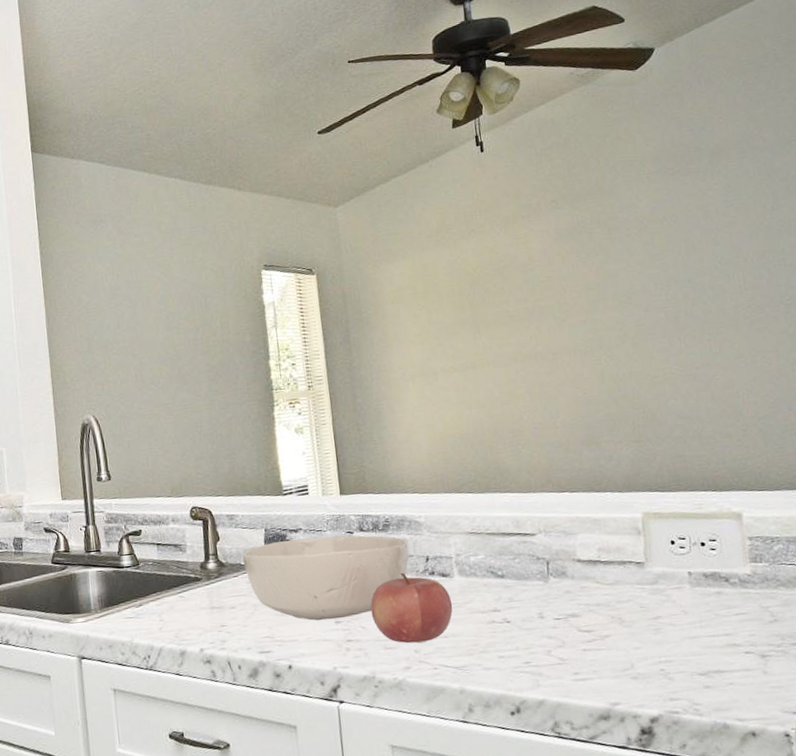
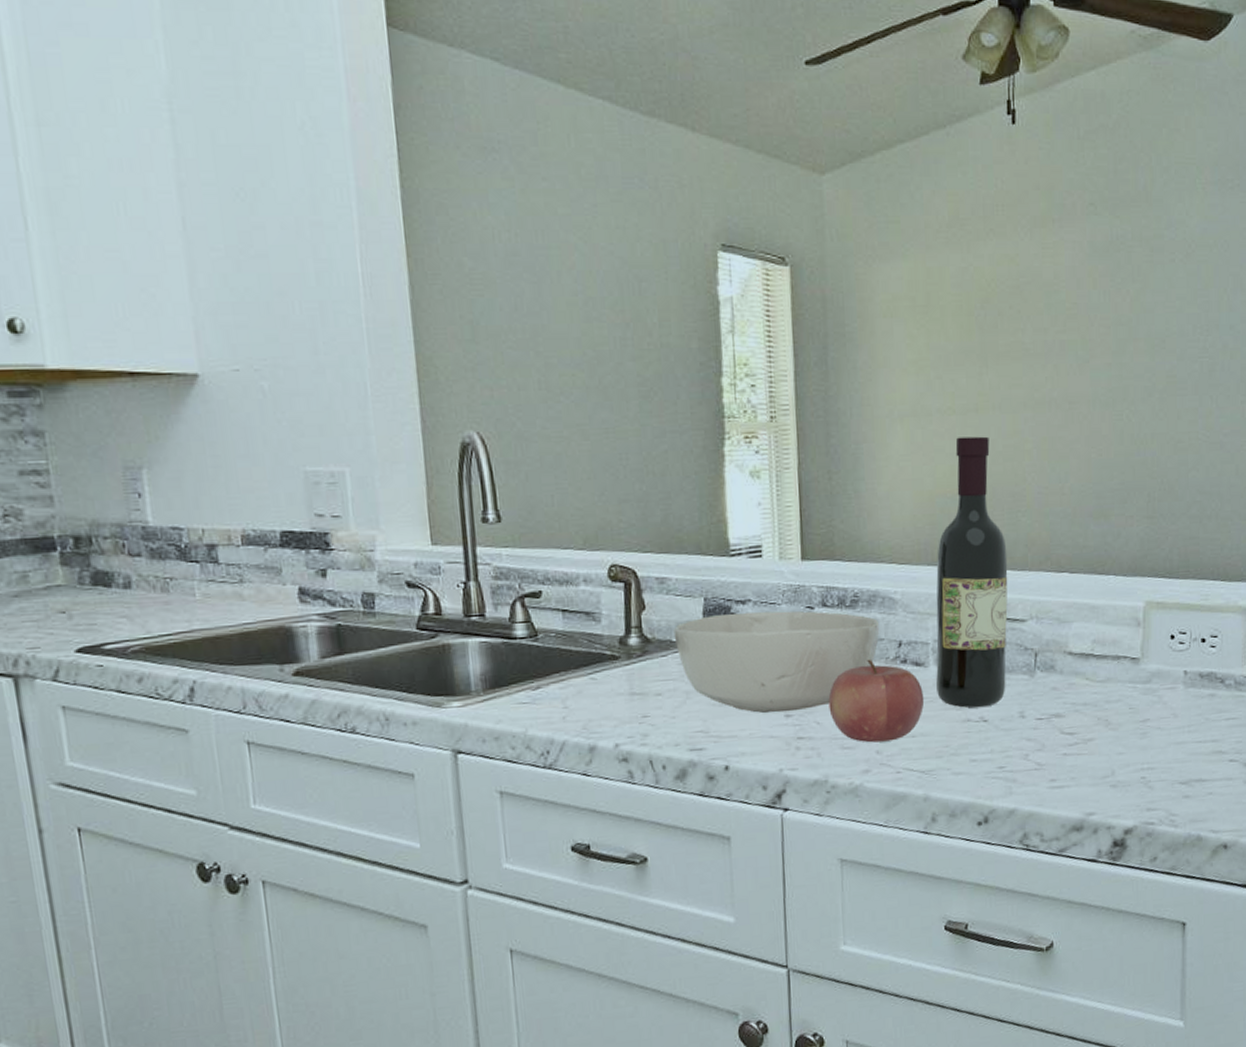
wine bottle: none [452,386,524,611] -> present [936,436,1008,708]

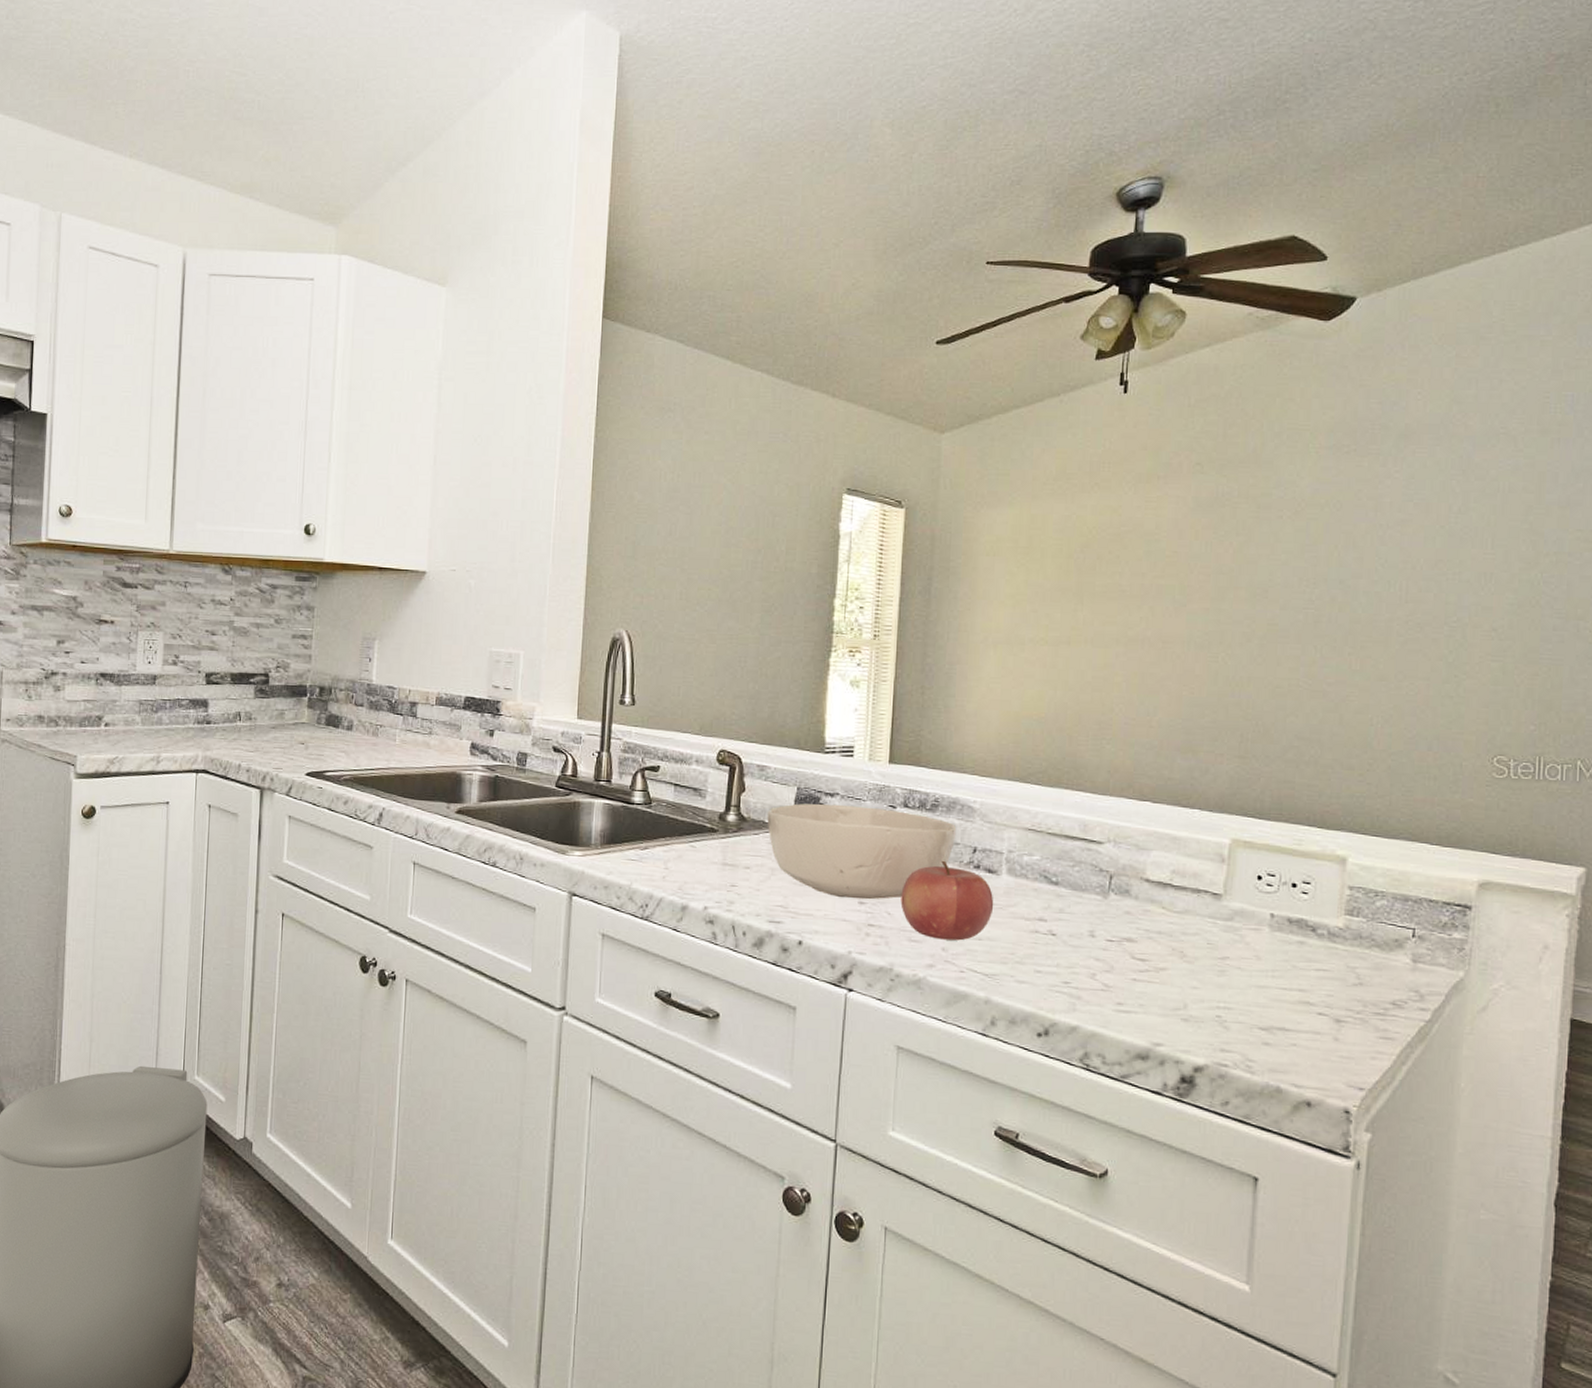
wine bottle: present [936,436,1008,708] -> none [1007,666,1089,922]

